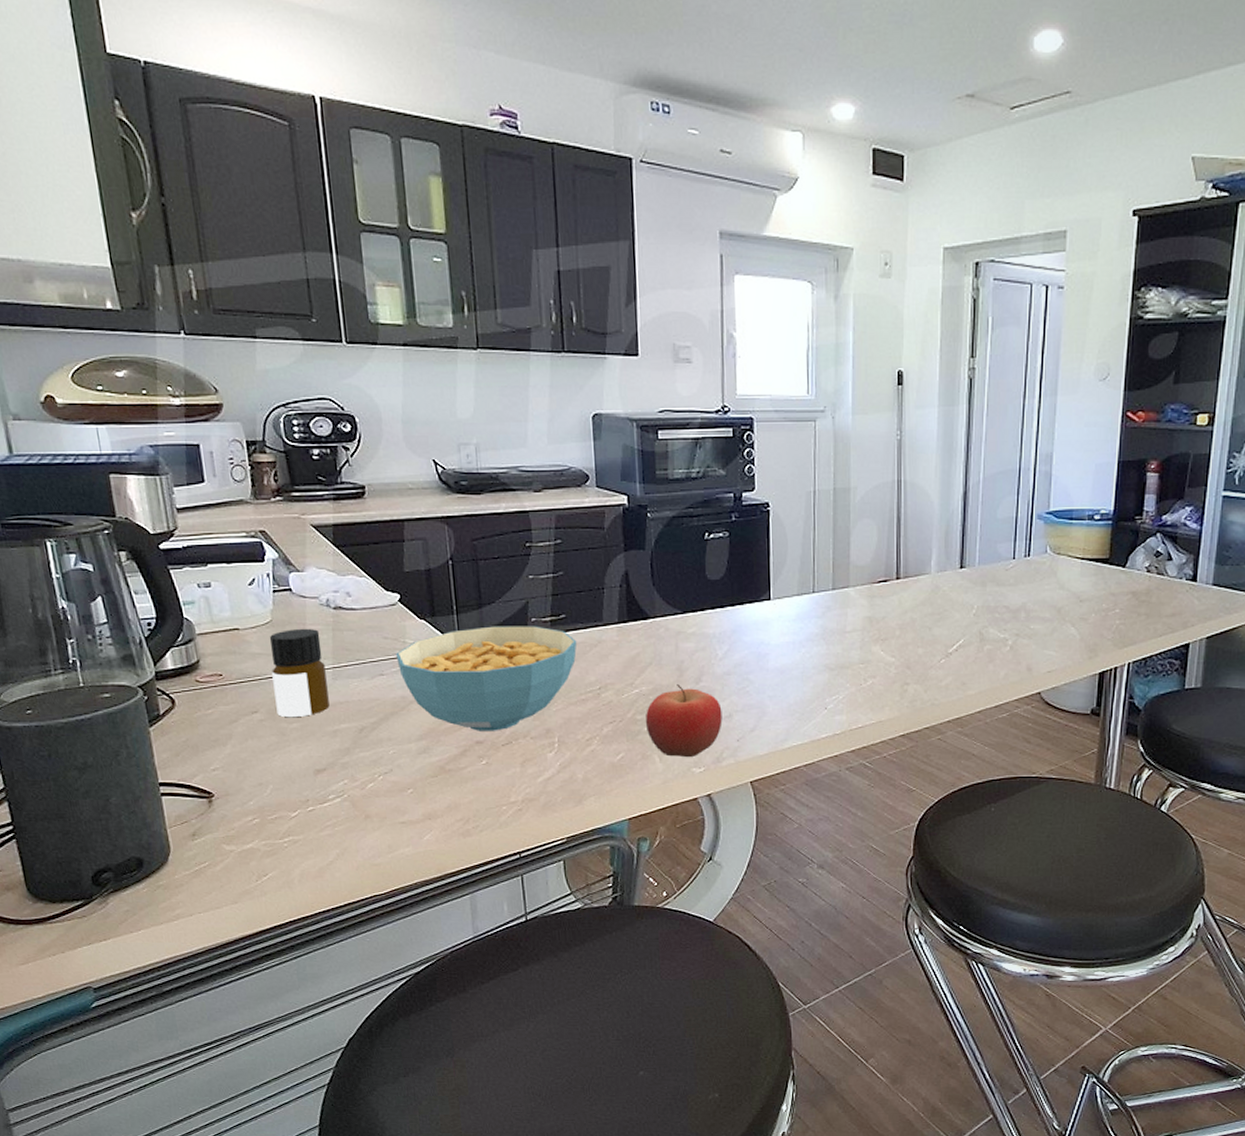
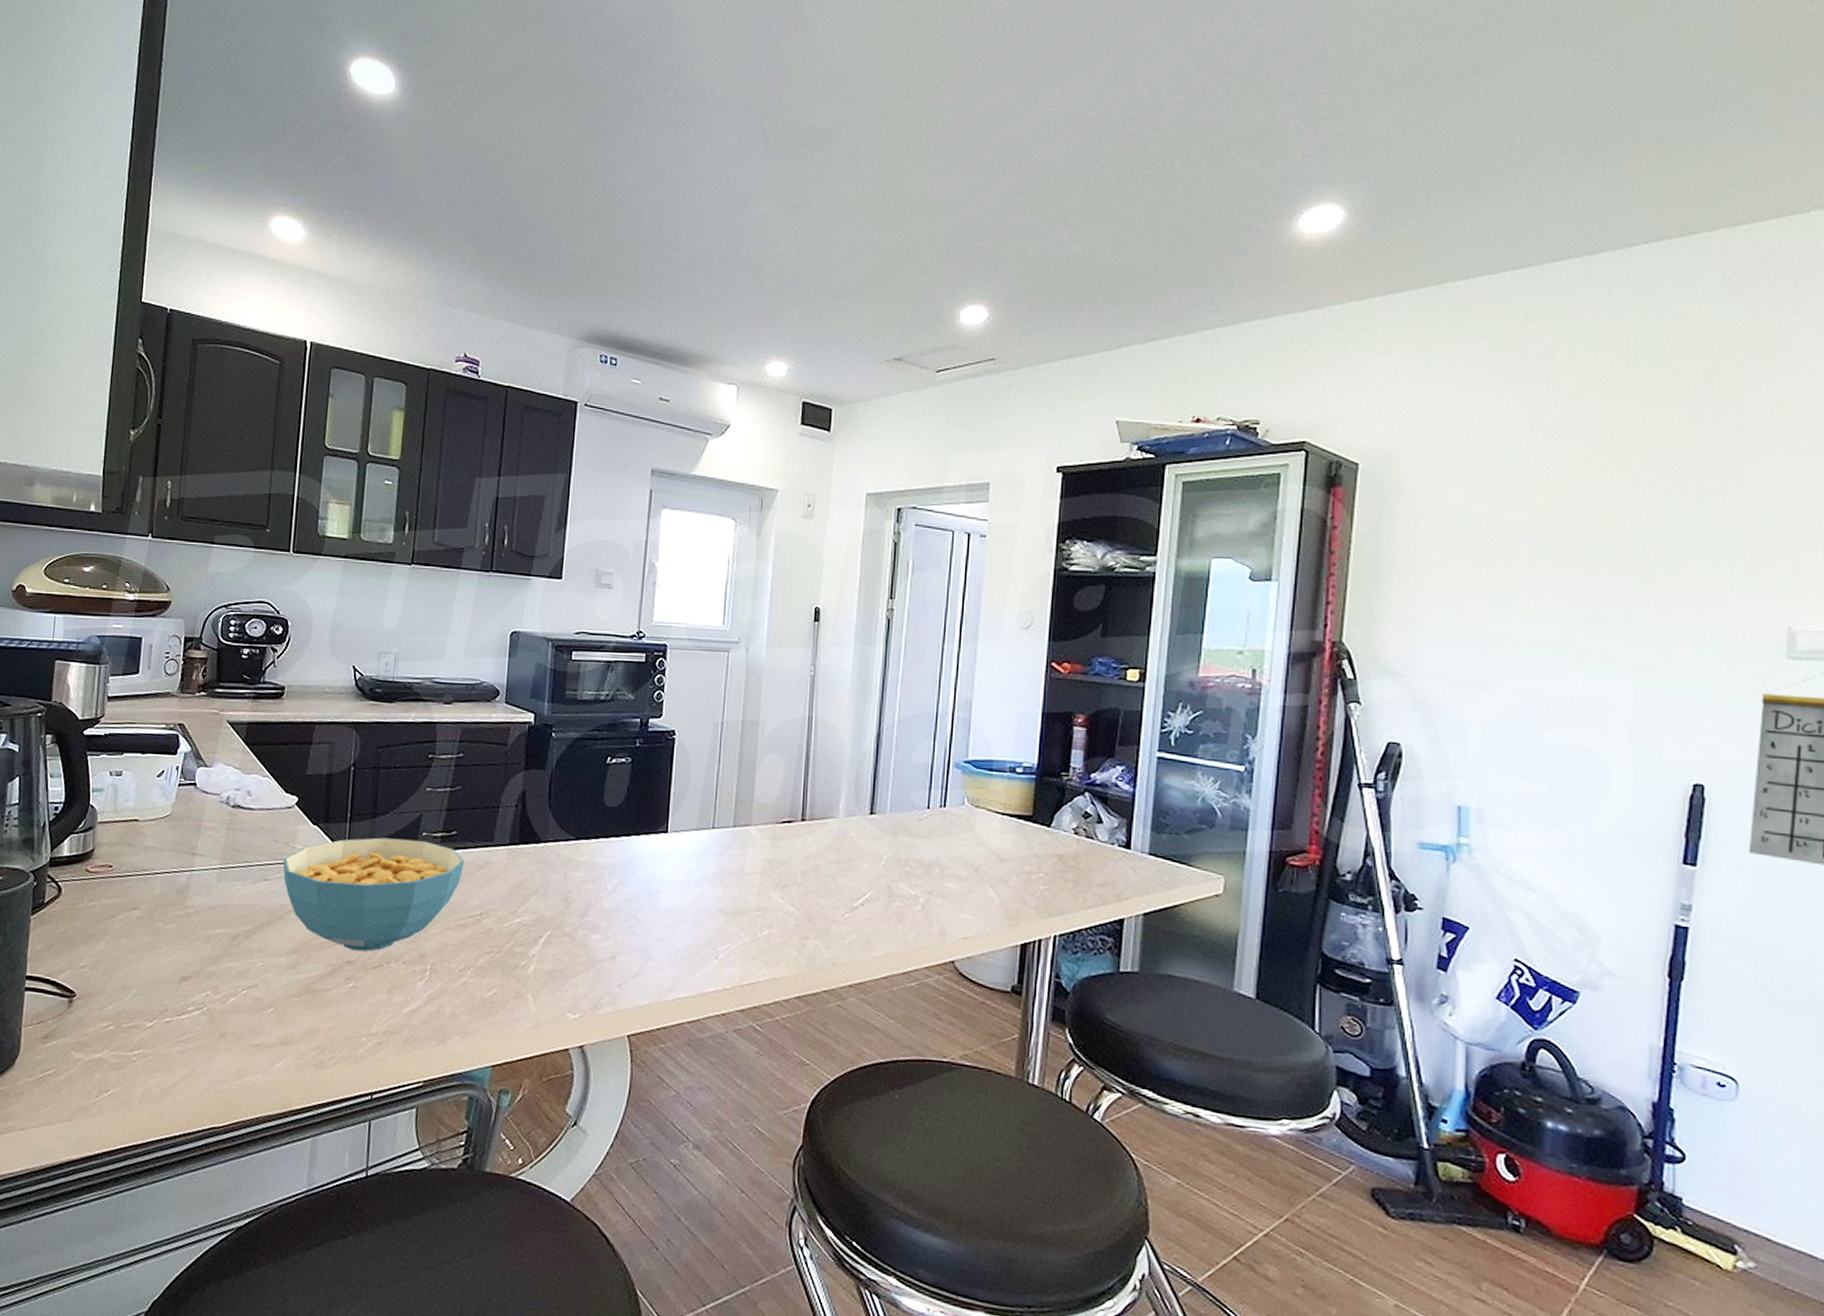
bottle: present [269,628,330,718] -> none [156,824,214,918]
fruit: present [646,684,723,758] -> none [524,917,606,1001]

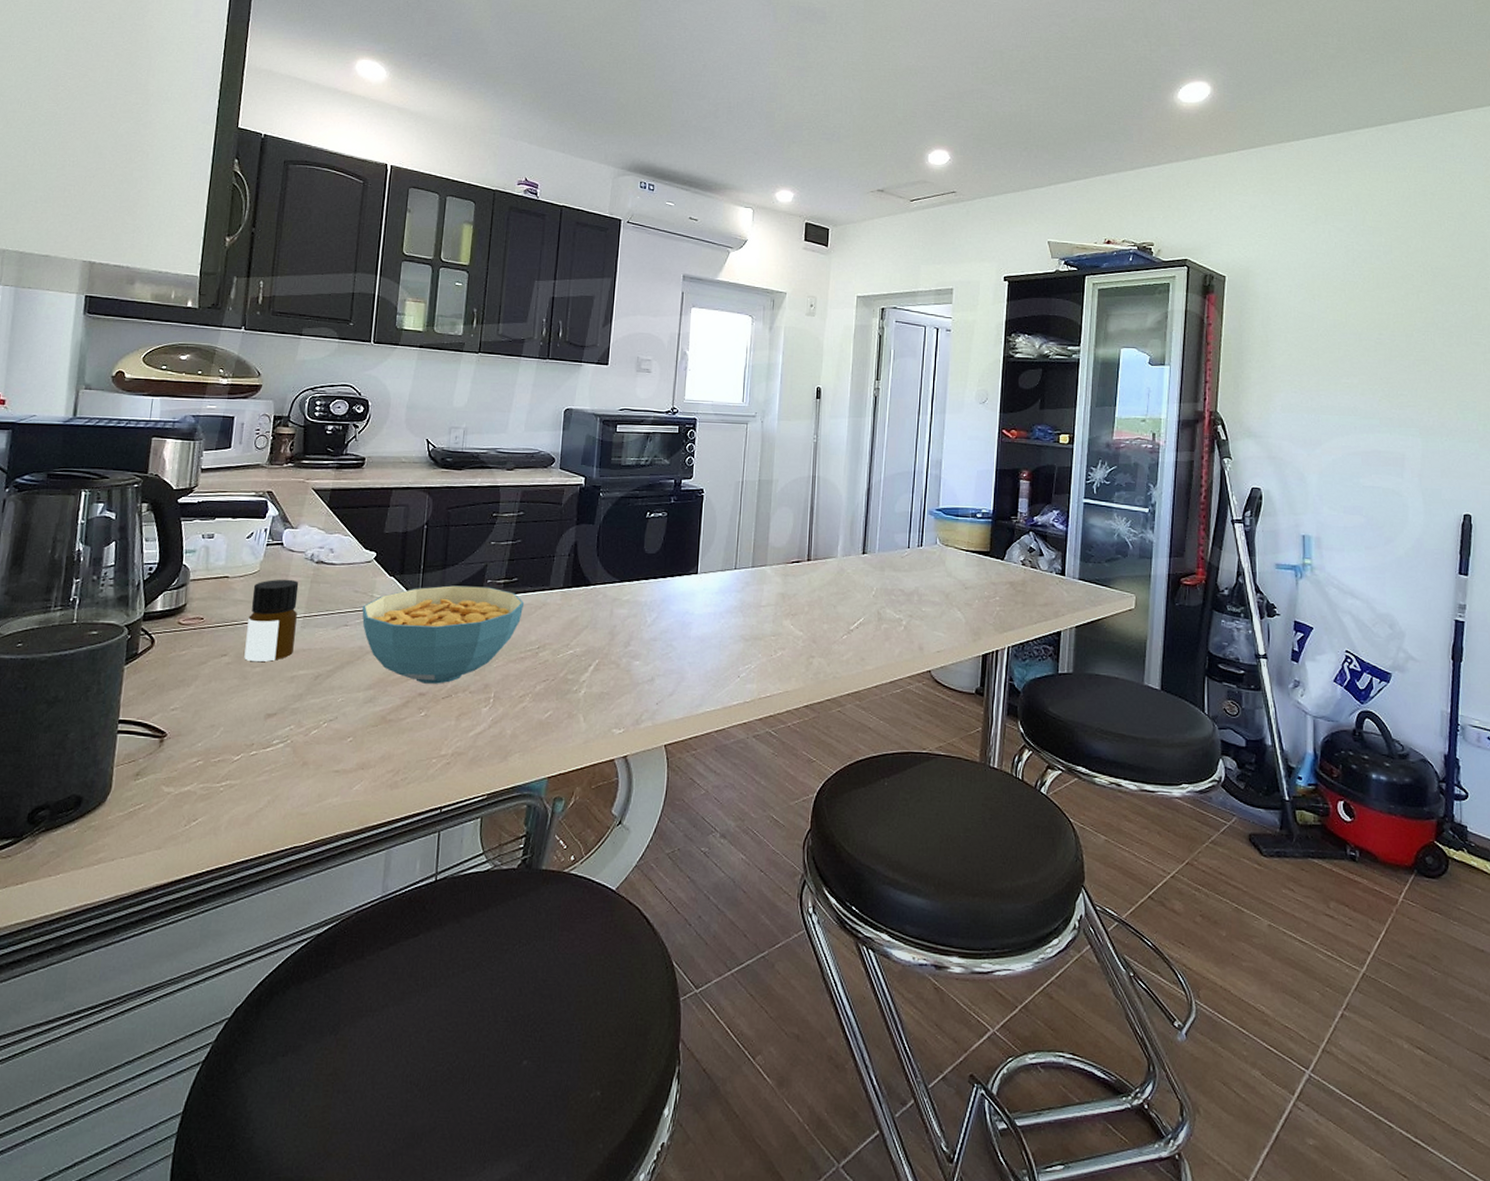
bottle: none [156,824,214,918] -> present [244,579,299,662]

